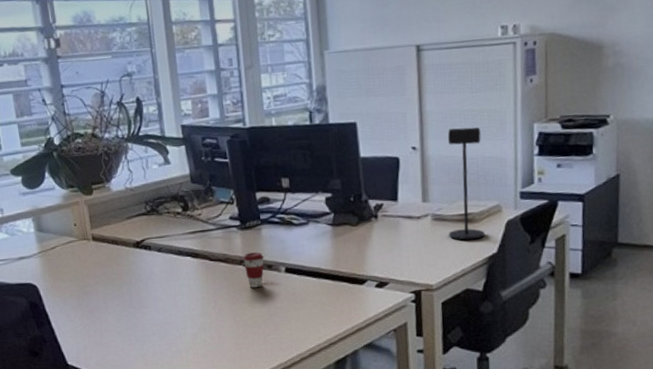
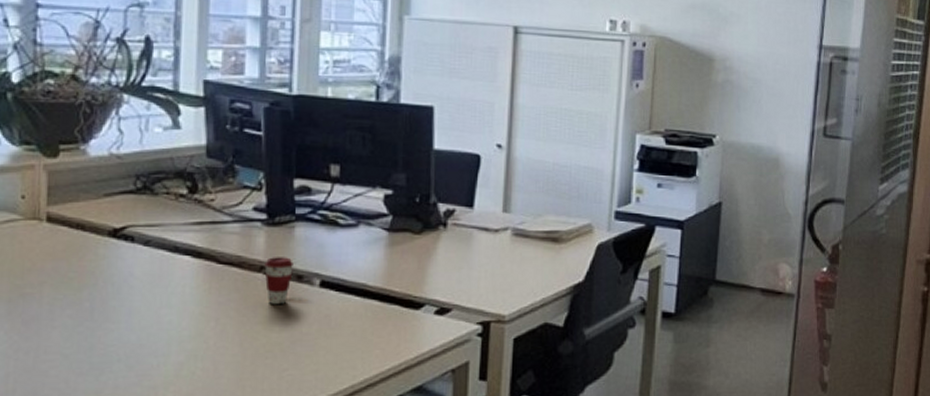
desk lamp: present [447,127,485,241] -> none [530,129,578,263]

